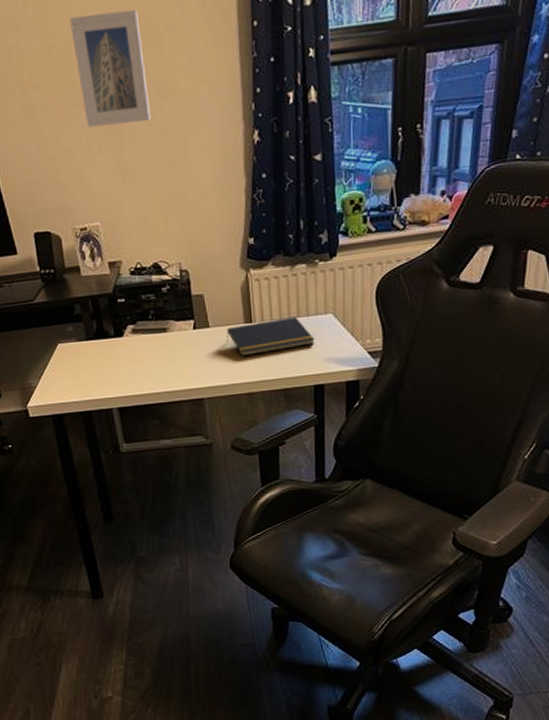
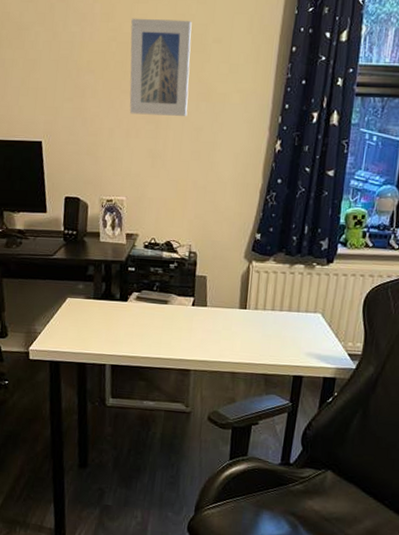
notepad: present [226,316,315,357] -> none [220,309,301,339]

